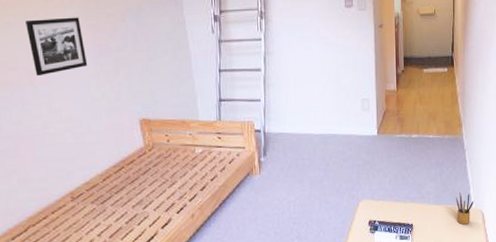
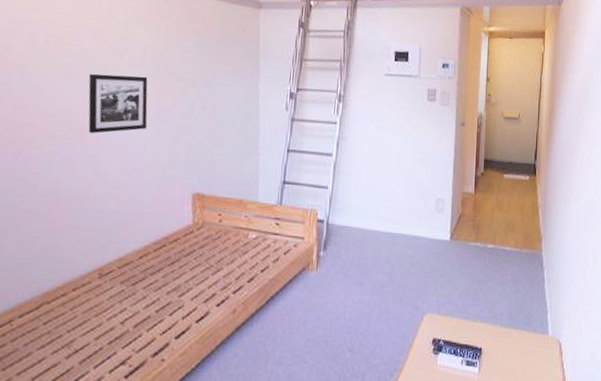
pencil box: present [455,192,474,225] -> none [530,315,552,355]

